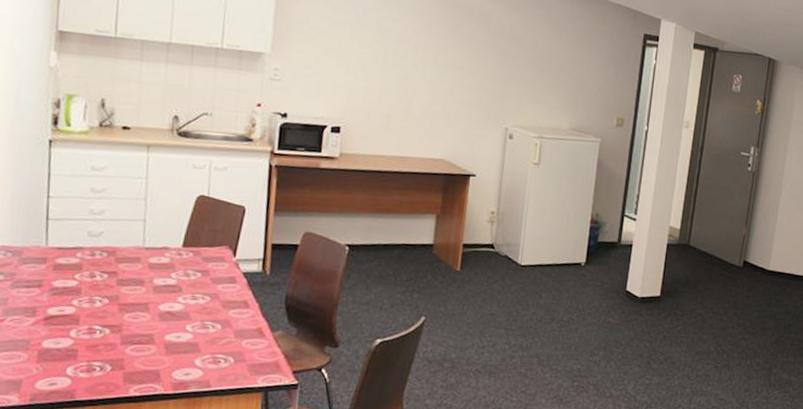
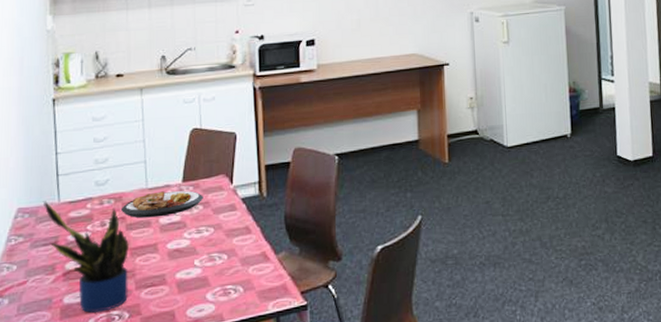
potted plant: none [28,242,118,361] -> present [42,201,129,313]
plate: none [114,252,203,278] -> present [121,191,203,218]

